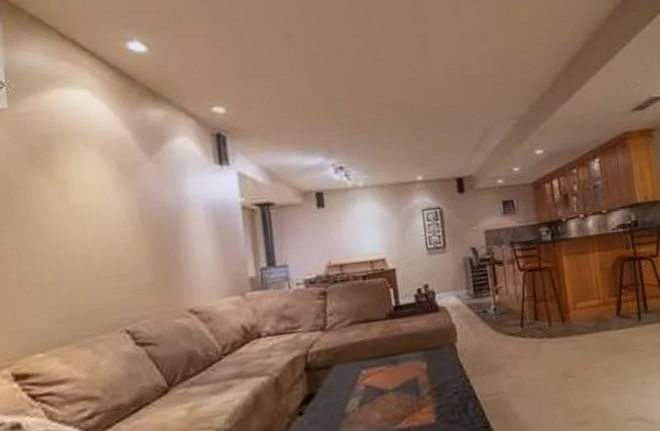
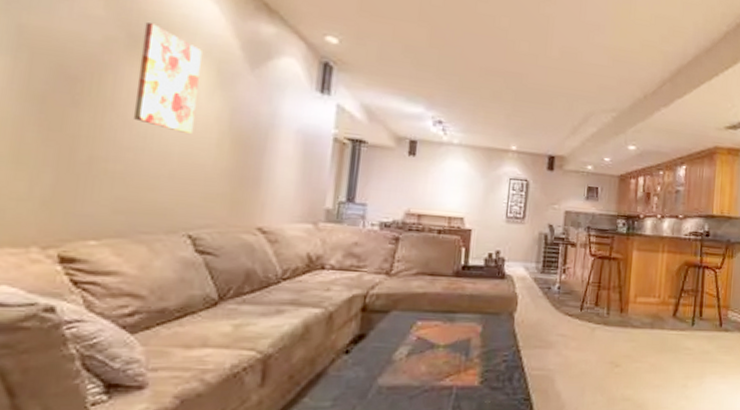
wall art: none [40,133,109,233] -> present [133,22,202,134]

